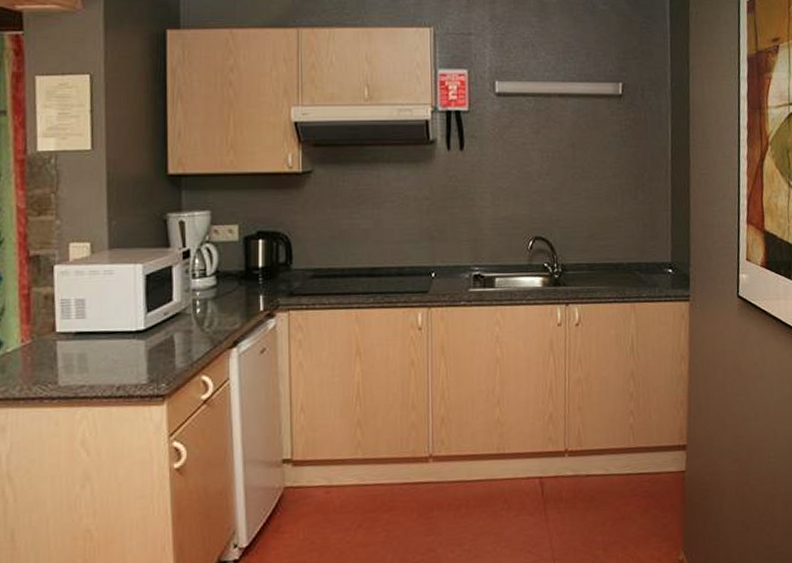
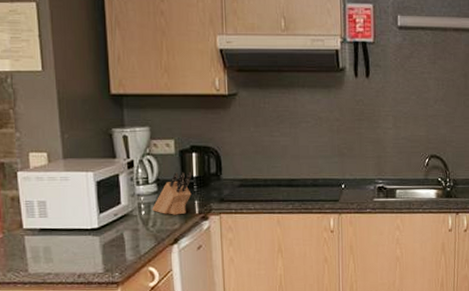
knife block: none [209,262,257,313] -> present [152,172,192,215]

